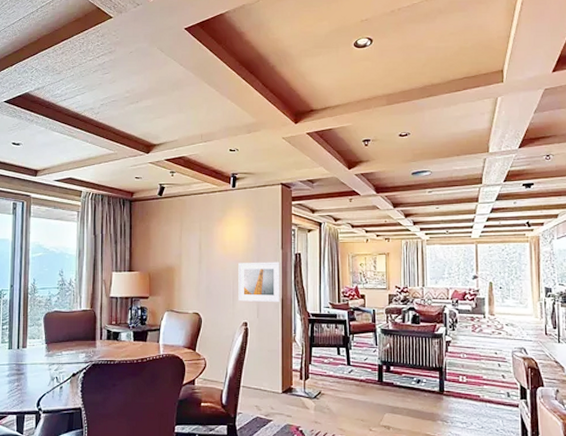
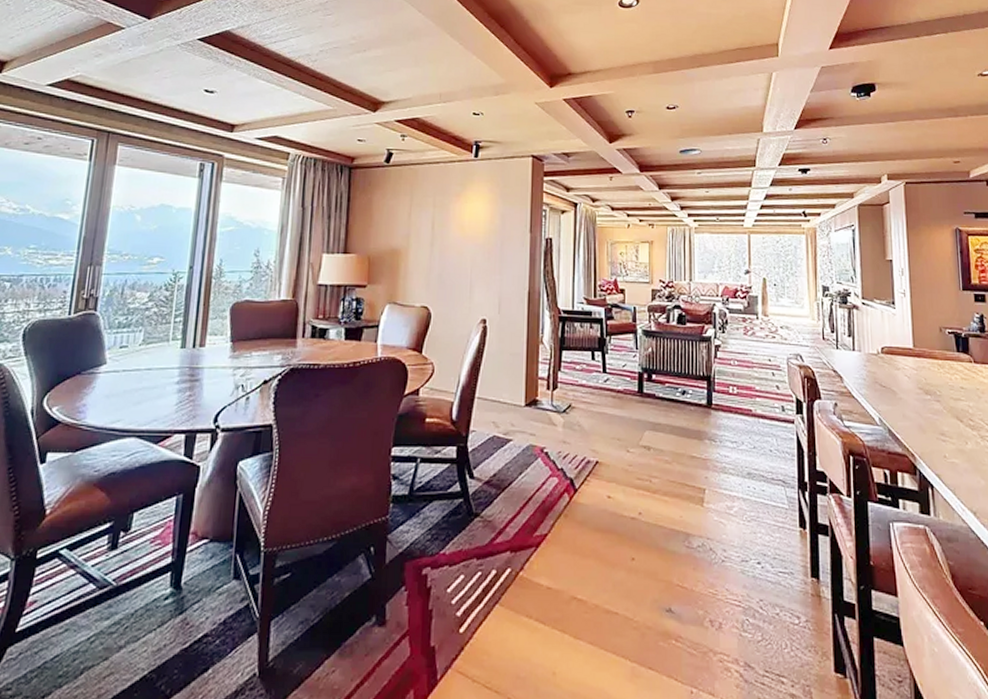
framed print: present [238,262,281,303] -> none [476,246,528,297]

